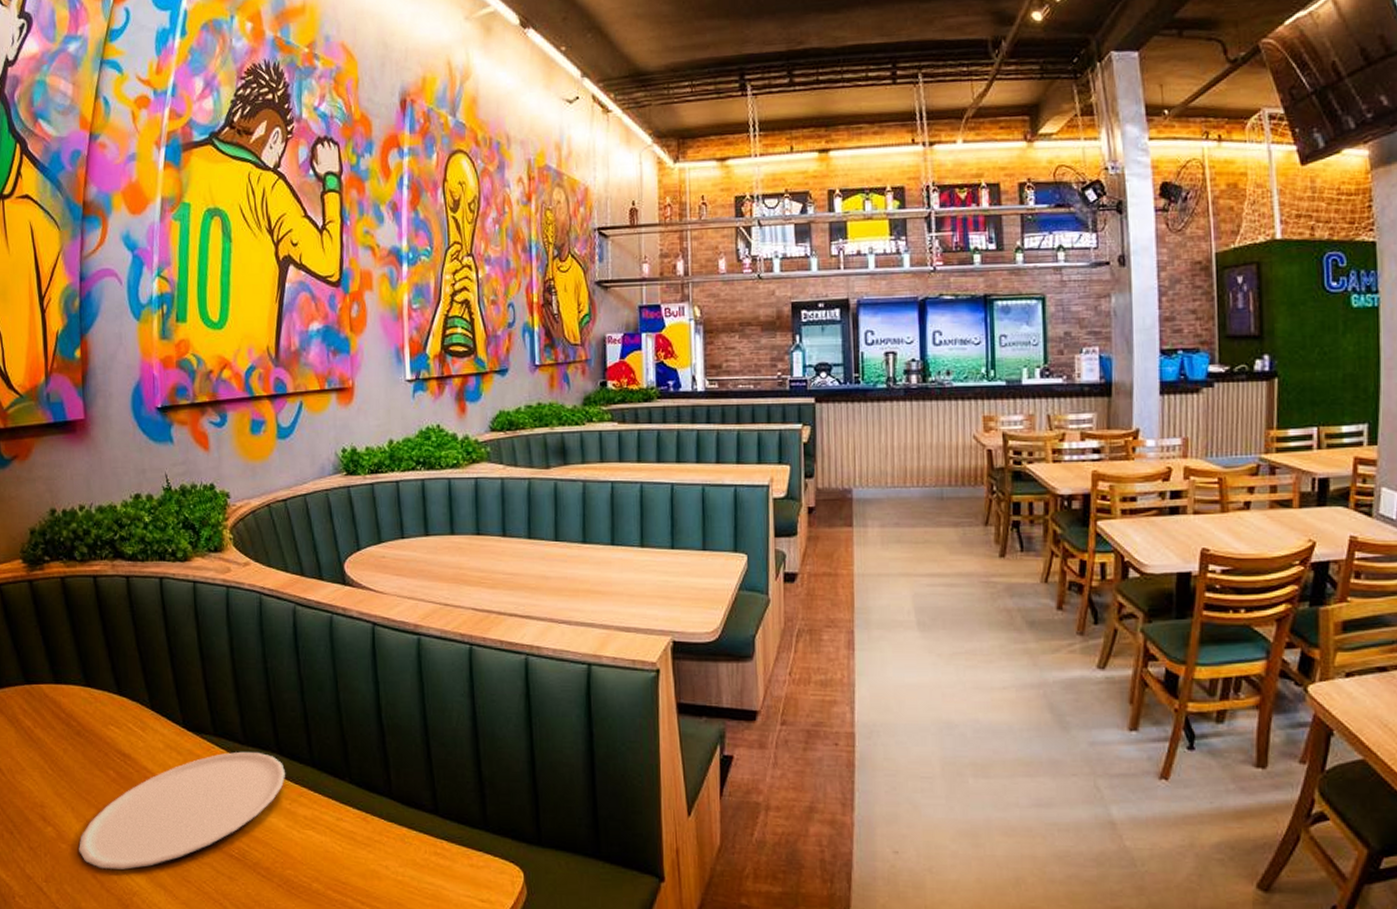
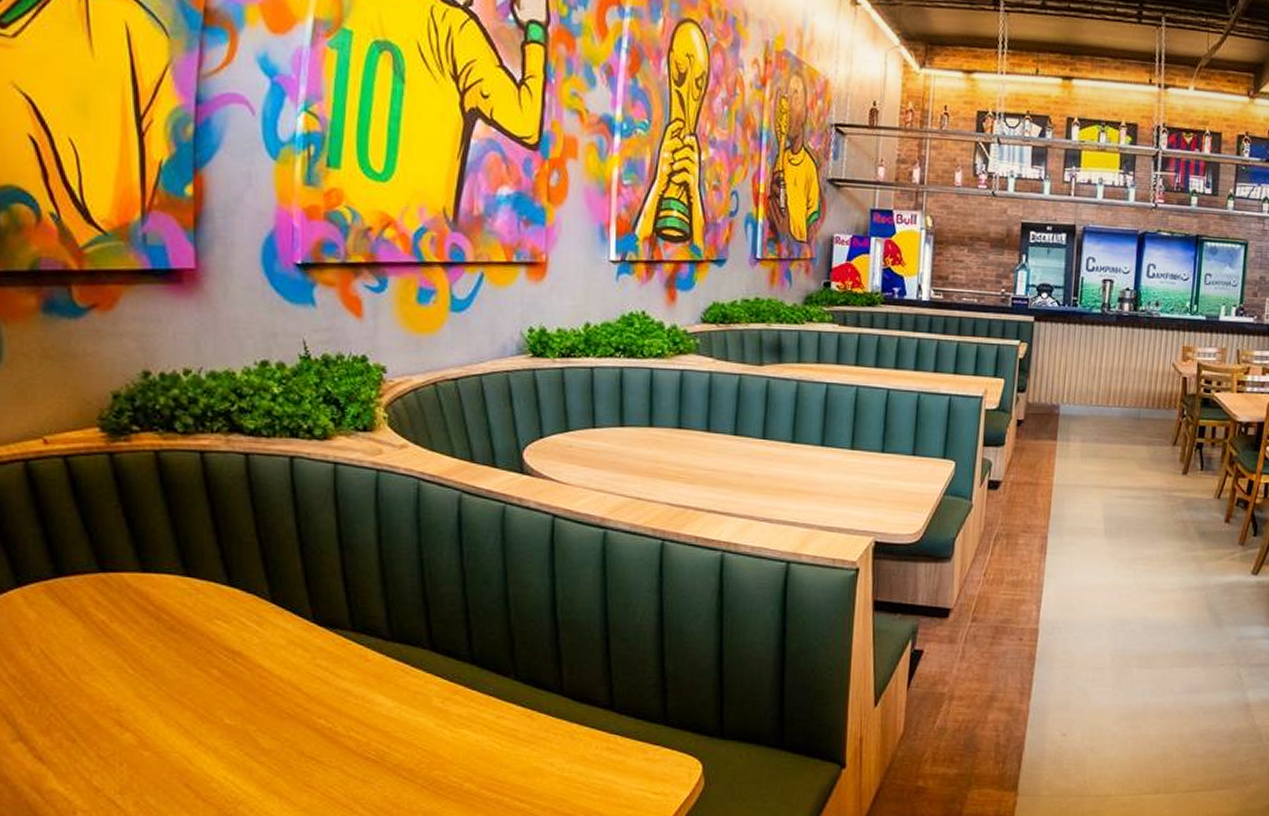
plate: present [79,751,285,870] -> none [167,648,438,777]

